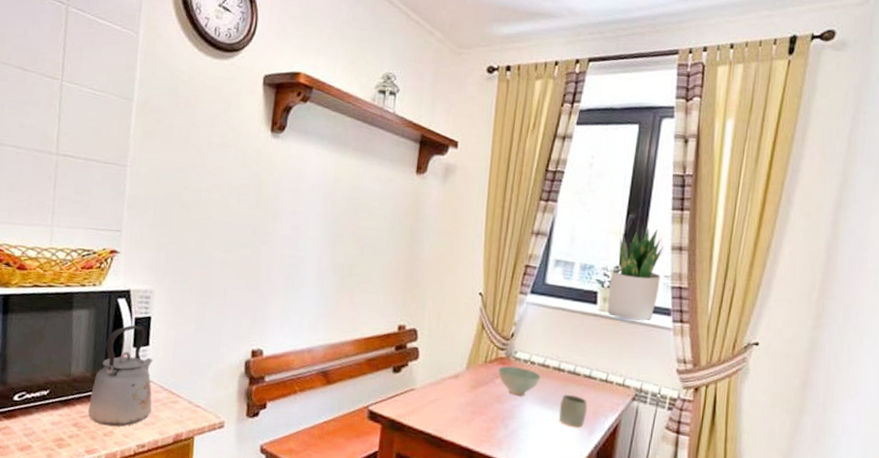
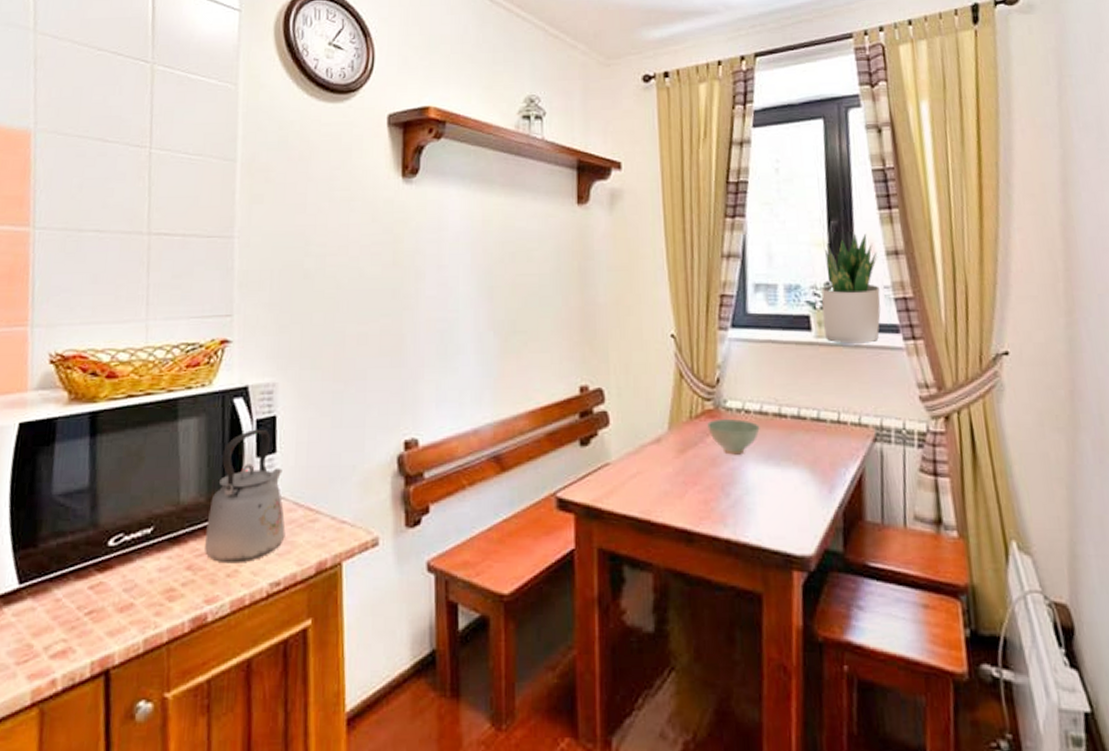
mug: present [558,394,588,428] -> none [788,444,823,485]

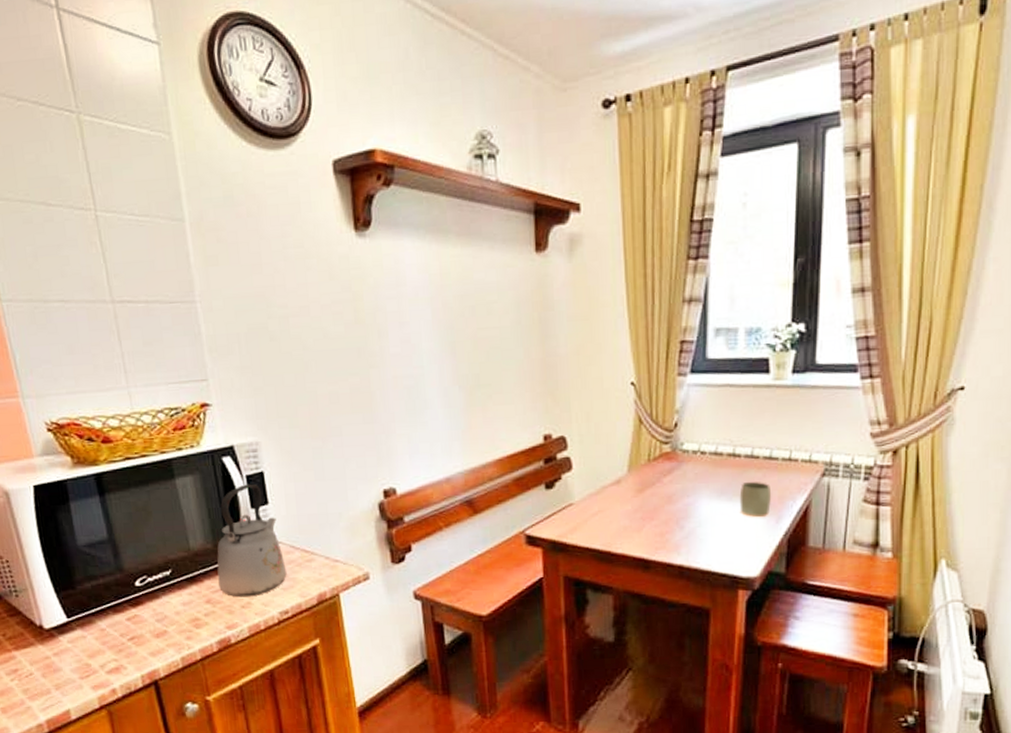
bowl: present [707,419,760,455] -> none [665,460,714,492]
mug: none [788,444,823,485] -> present [739,481,772,517]
planter: present [821,234,881,345] -> none [781,271,843,386]

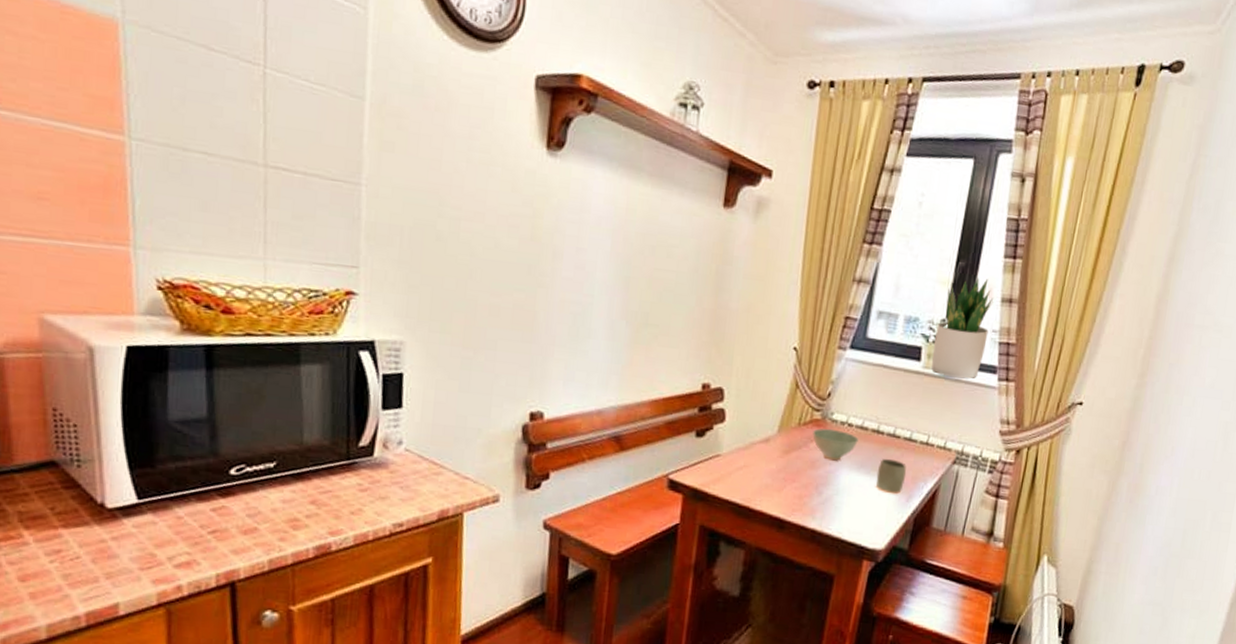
kettle: present [217,483,287,598] -> none [329,383,410,504]
bowl: none [665,460,714,492] -> present [813,428,859,461]
planter: none [781,271,843,386] -> present [931,278,994,380]

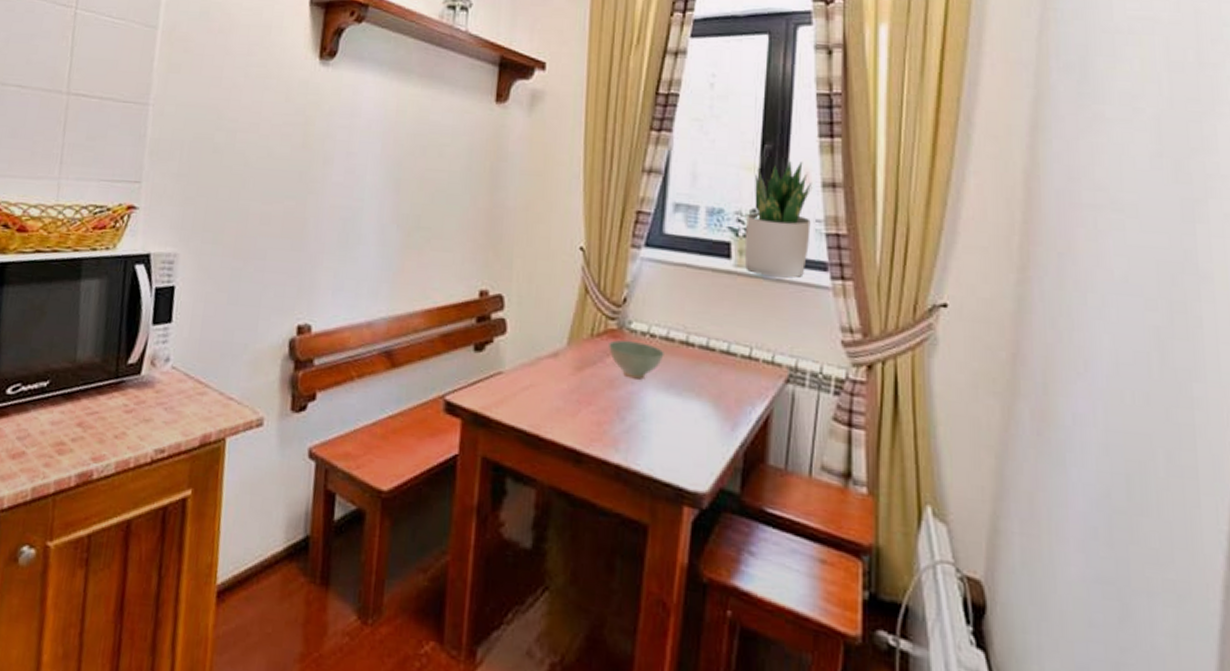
mug: present [875,458,907,494] -> none [690,375,728,420]

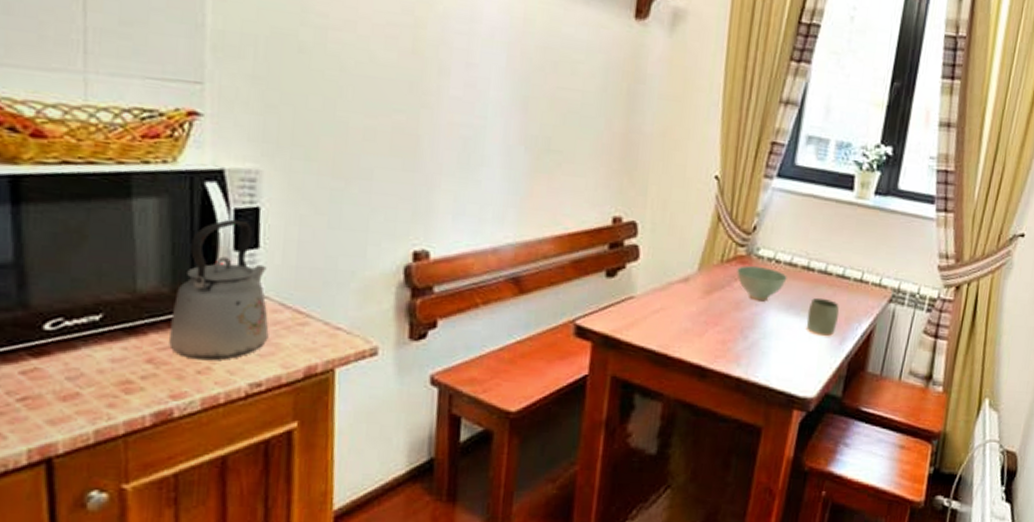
kettle: none [96,296,177,427] -> present [169,219,269,361]
mug: none [690,375,728,420] -> present [806,297,840,336]
planter: present [744,161,813,279] -> none [865,100,931,211]

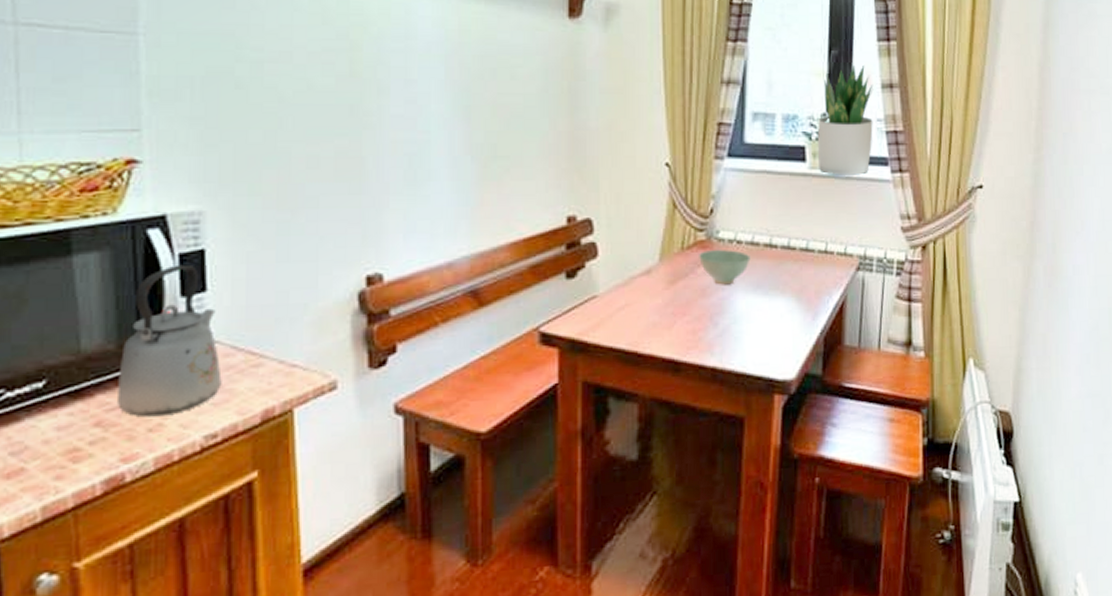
mug: present [806,297,840,336] -> none [776,274,809,313]
planter: none [865,100,931,211] -> present [817,65,874,177]

